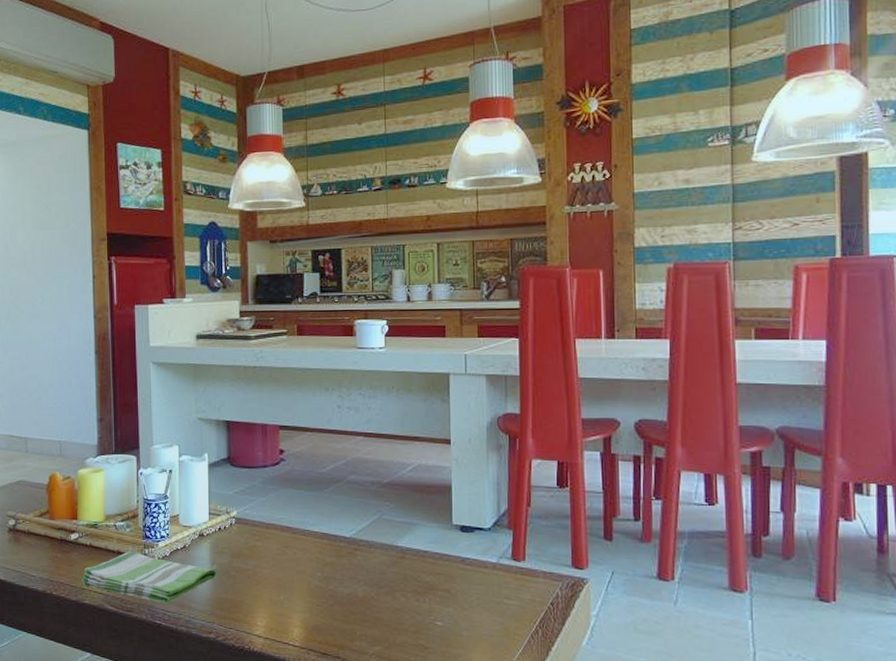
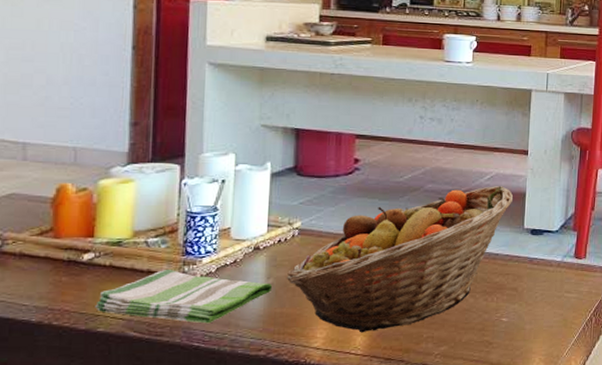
fruit basket: none [227,478,439,625] -> present [286,186,514,333]

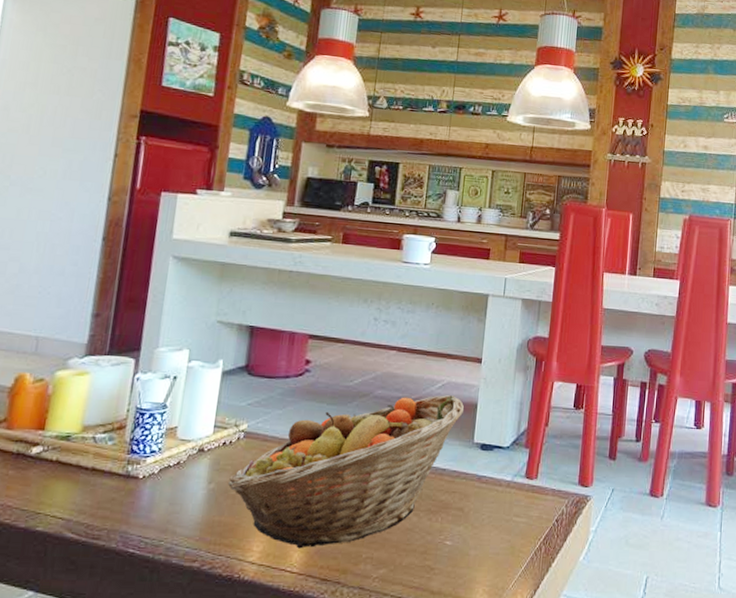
dish towel: present [95,268,273,324] -> none [37,467,214,529]

